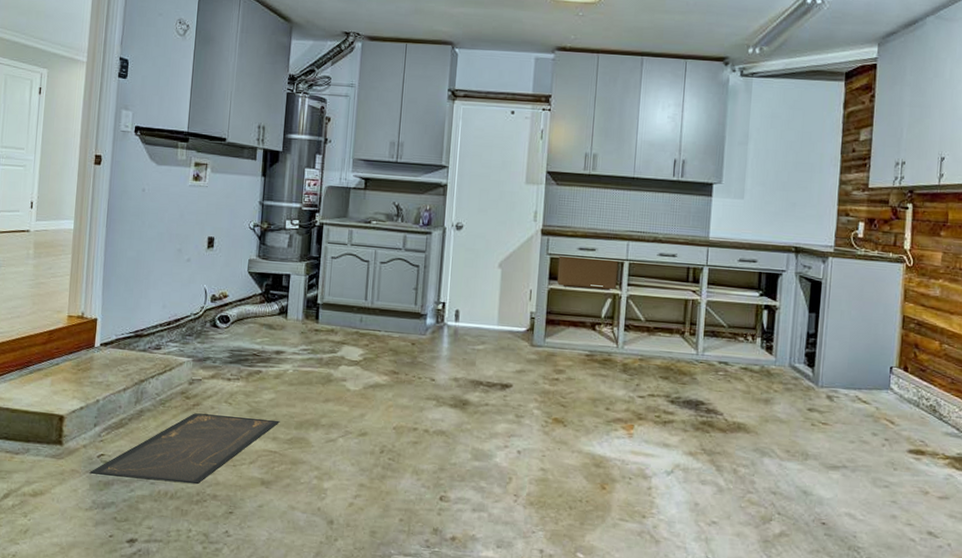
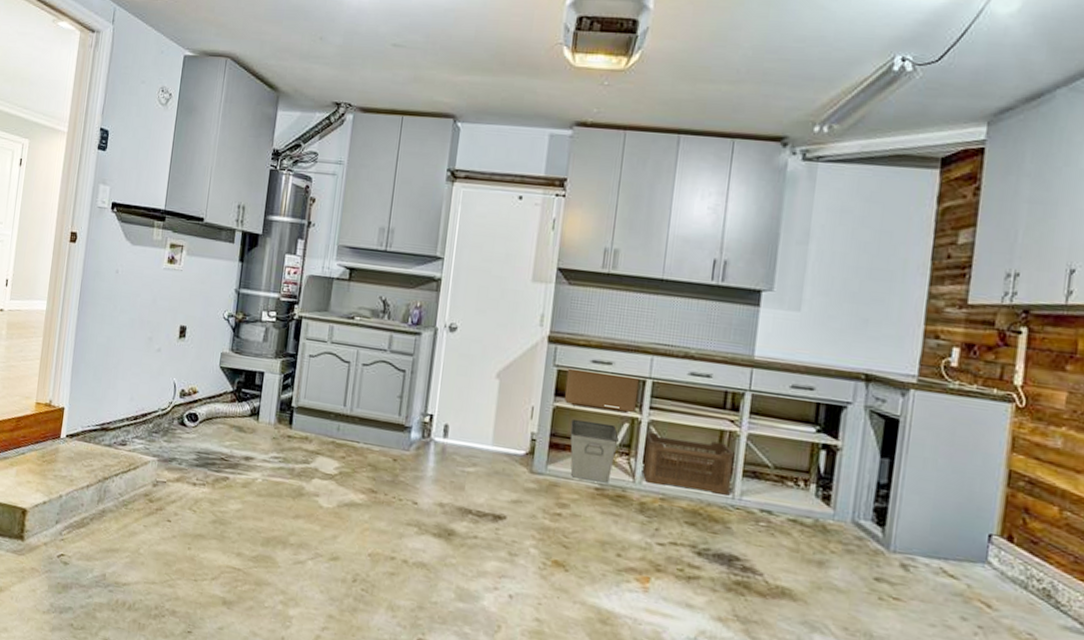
doormat: present [89,413,280,484] -> none [48,518,246,597]
storage bin: none [563,299,604,350] -> present [570,420,619,483]
plastic crate: none [623,304,697,352] -> present [642,431,735,496]

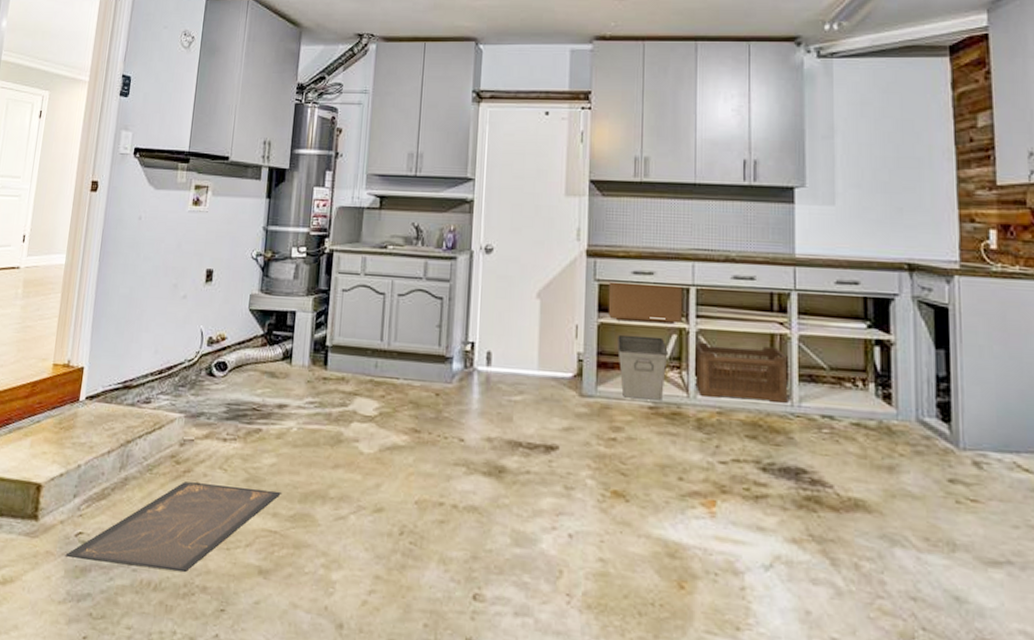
doormat: none [48,518,246,597] -> present [65,481,281,572]

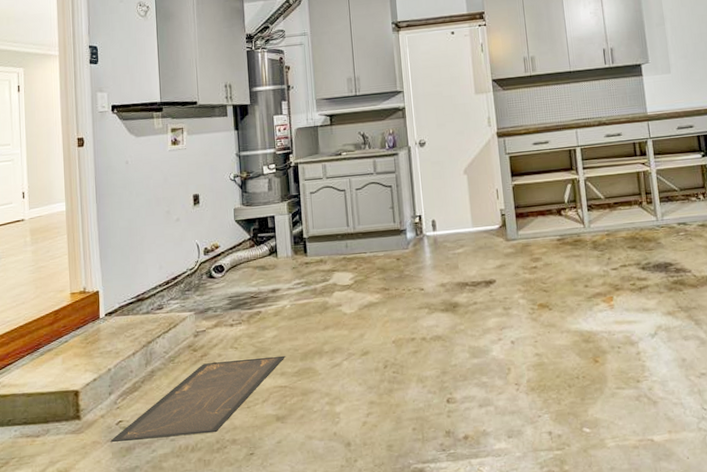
tool box: present [608,280,684,325] -> none [516,148,574,182]
storage bin: present [617,335,668,401] -> none [528,189,567,236]
plastic crate: present [695,341,788,403] -> none [585,181,654,225]

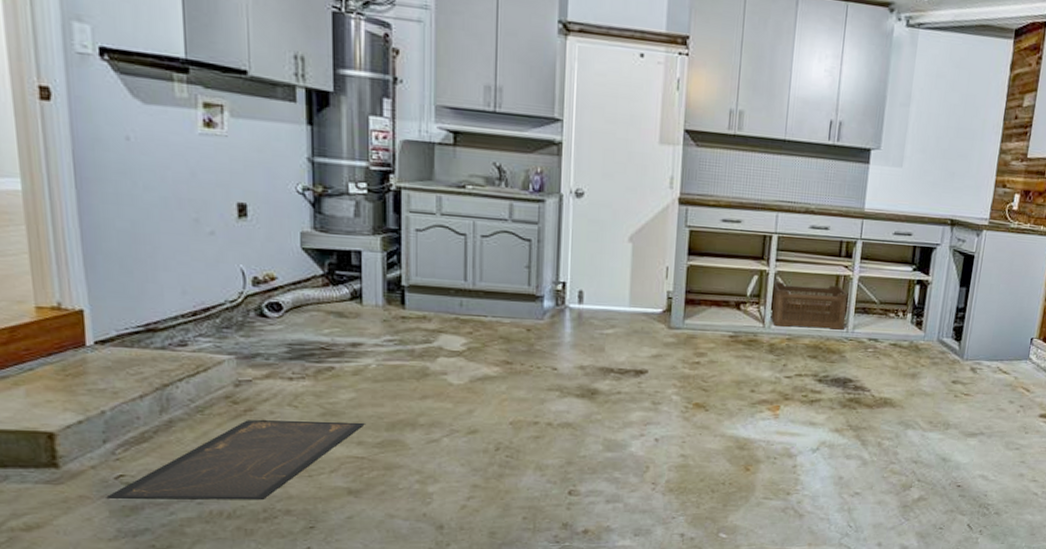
plastic crate: none [585,181,654,225] -> present [770,281,849,330]

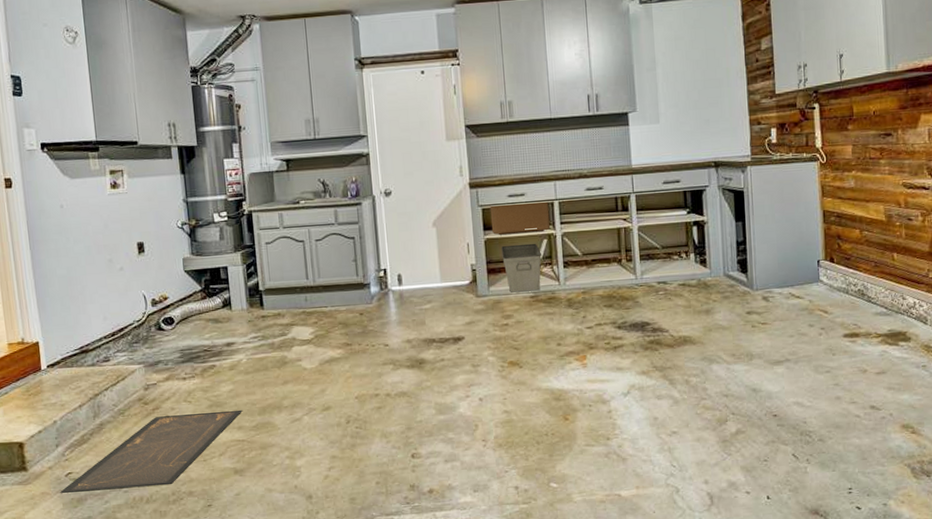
tool box: none [697,226,767,267] -> present [489,201,551,236]
storage bin: none [704,276,749,330] -> present [501,244,542,293]
plastic crate: present [770,281,849,330] -> none [562,238,633,282]

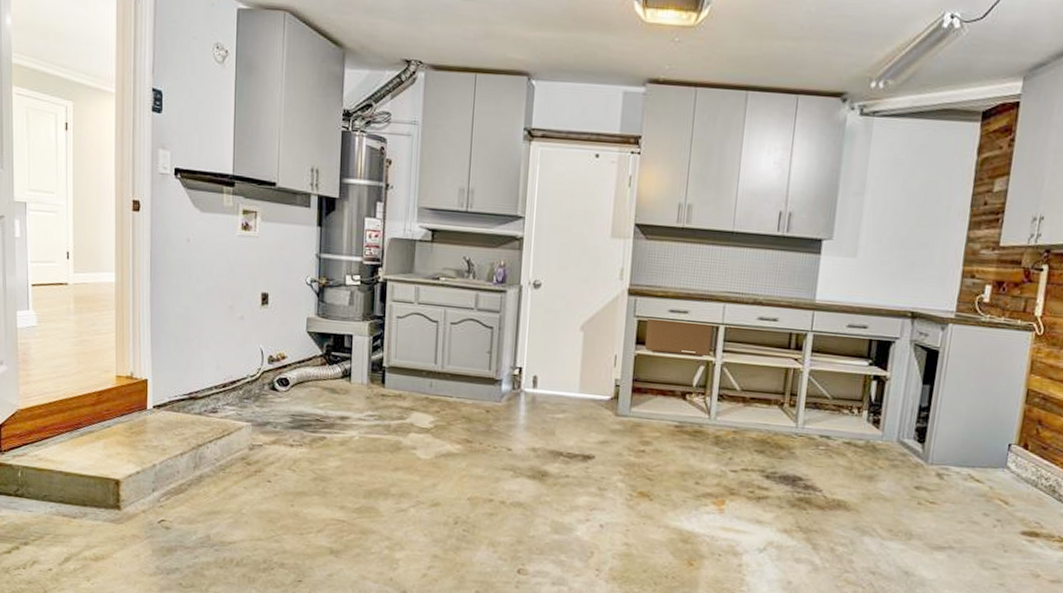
doormat: present [60,409,242,493] -> none [151,479,347,552]
storage bin: present [501,244,542,293] -> none [651,365,695,421]

